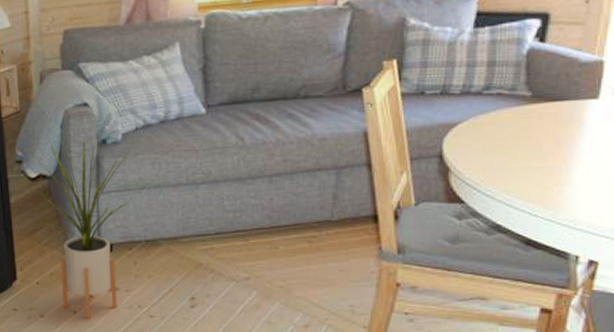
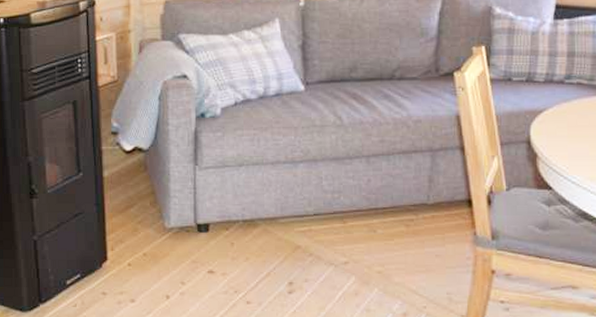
house plant: present [35,132,132,319] -> none [131,105,230,305]

